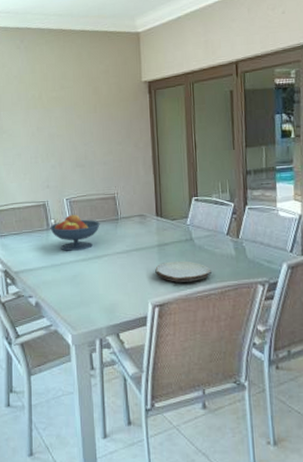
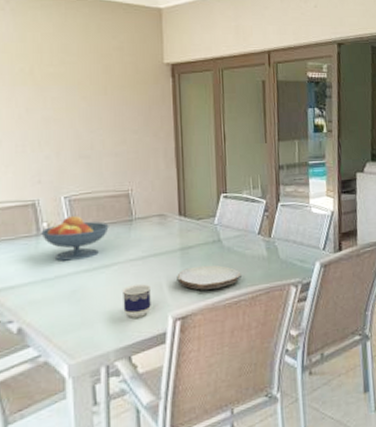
cup: none [112,273,135,302] -> present [123,283,152,318]

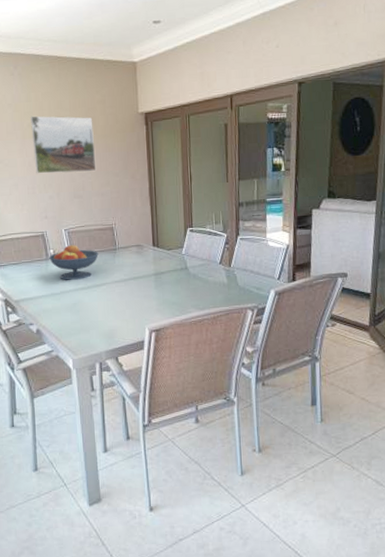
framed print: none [25,59,110,129] -> present [31,116,97,174]
cup: present [123,283,152,318] -> none [110,301,132,328]
plate: present [177,265,241,290] -> none [152,288,205,309]

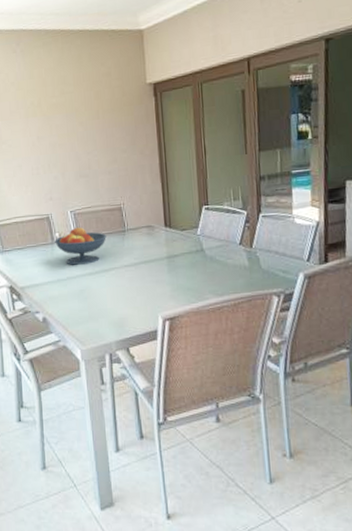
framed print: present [31,116,97,174] -> none [34,91,103,154]

